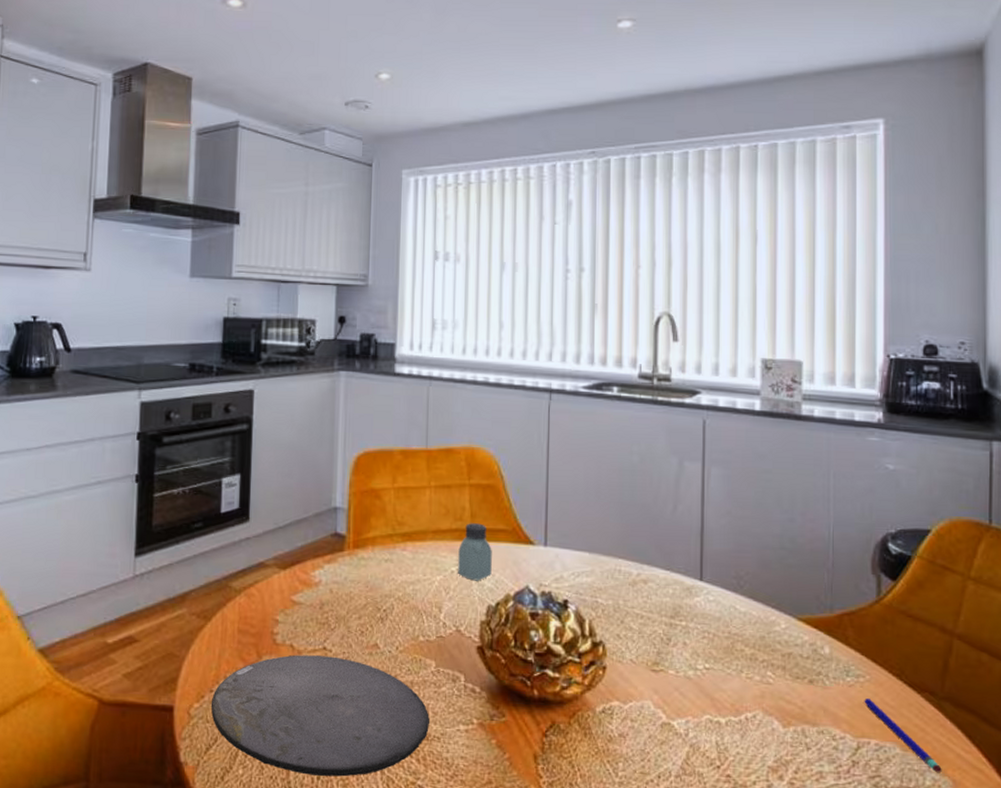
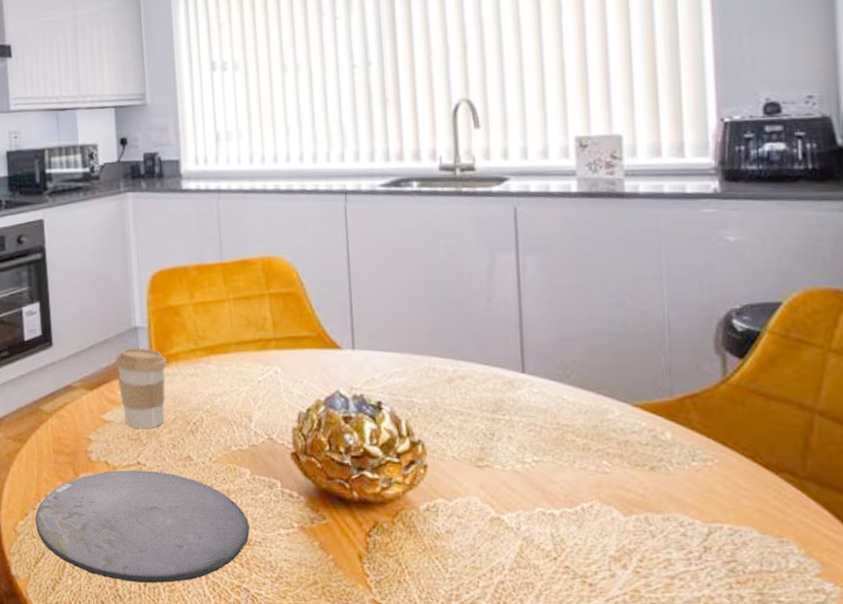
coffee cup: none [311,528,363,614] -> present [115,348,167,429]
saltshaker: present [458,523,492,581] -> none [263,332,300,389]
pen: present [864,698,942,773] -> none [713,483,808,555]

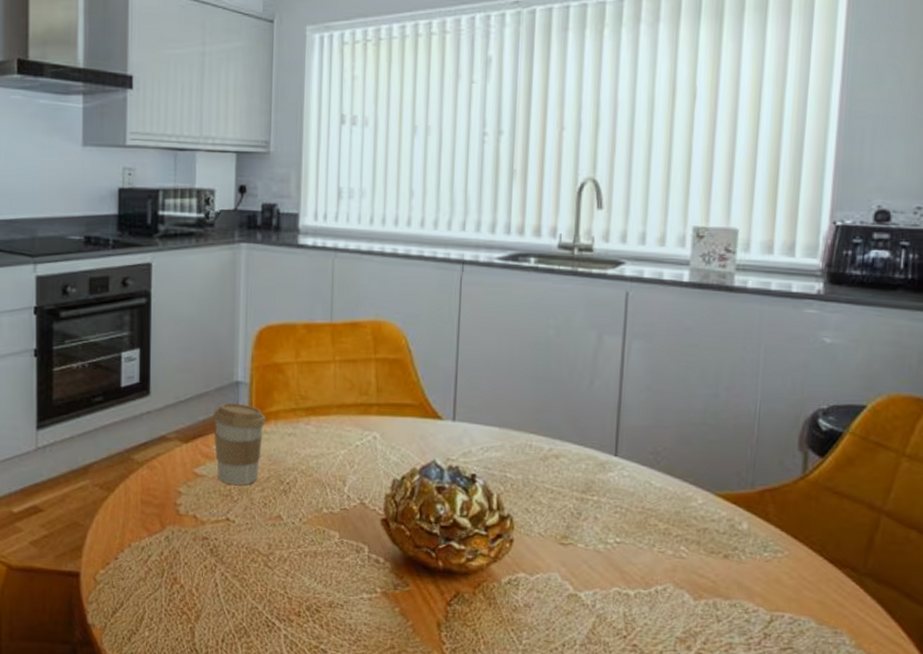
plate: present [35,470,250,583] -> none [116,525,333,640]

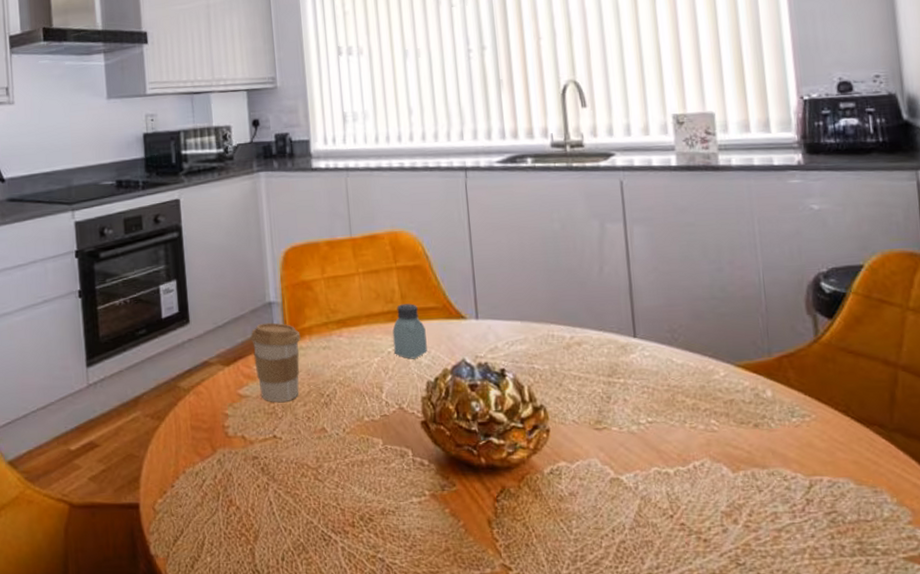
saltshaker: none [363,397,398,455] -> present [392,304,427,359]

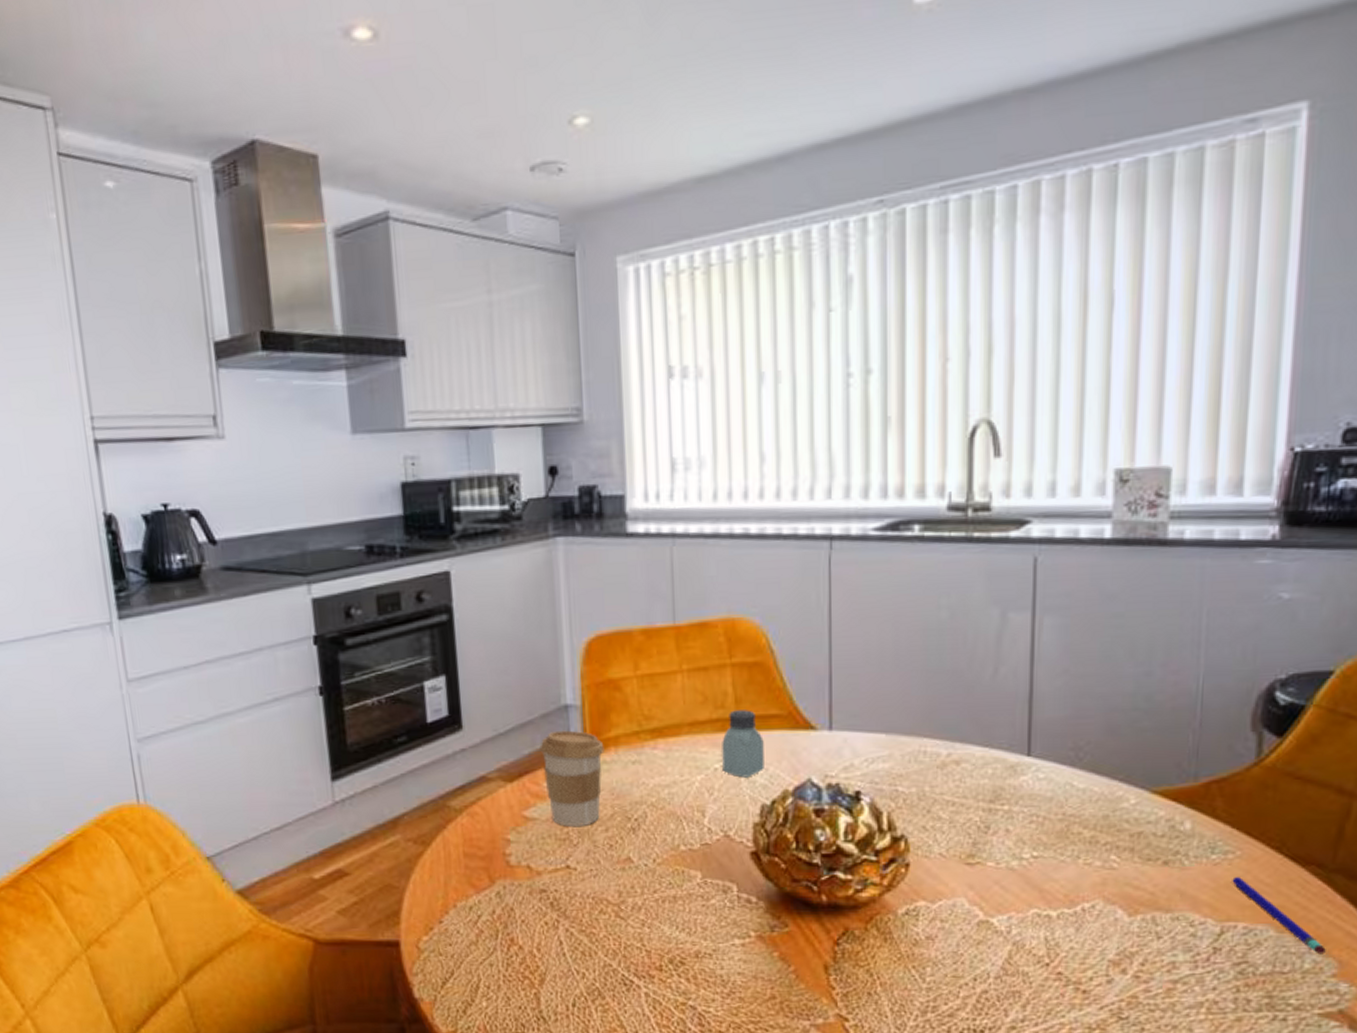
pen: none [812,437,899,504] -> present [1232,877,1326,955]

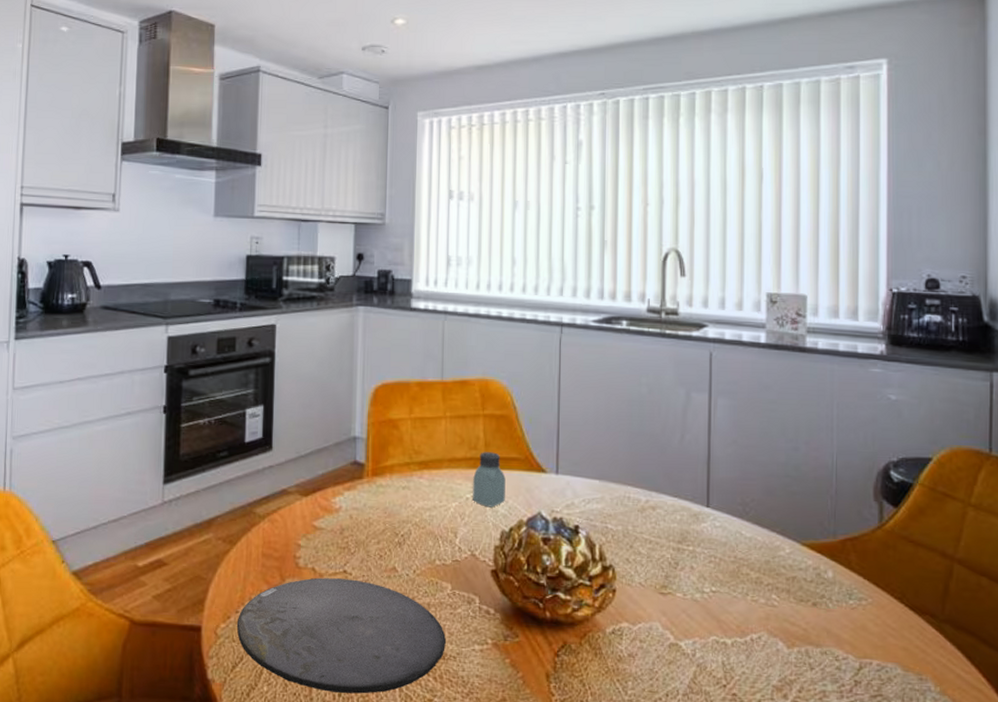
plate: none [441,875,698,1003] -> present [236,577,446,694]
coffee cup: present [540,730,605,827] -> none [331,457,382,539]
pen: present [1232,877,1326,955] -> none [866,621,942,693]

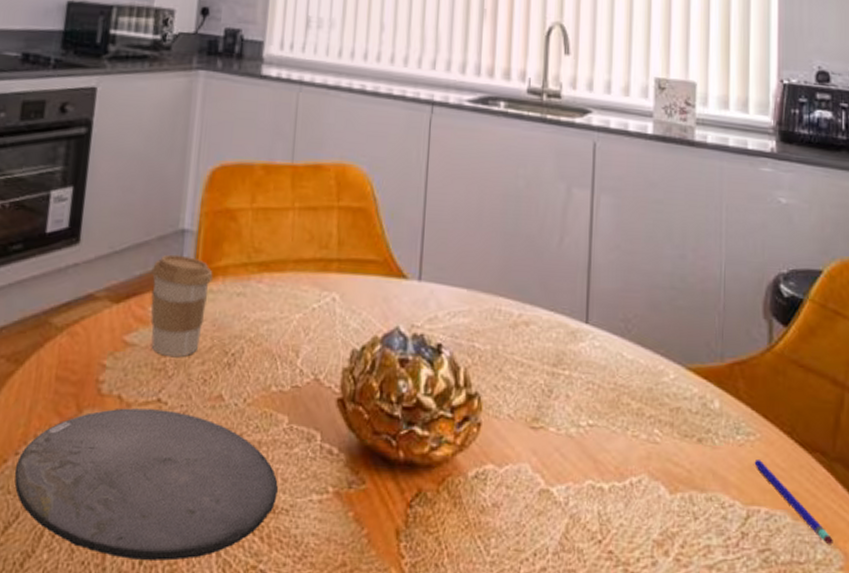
coffee cup: none [331,457,382,539] -> present [150,254,213,358]
saltshaker: present [473,452,506,508] -> none [320,252,360,321]
pen: none [866,621,942,693] -> present [754,460,833,545]

